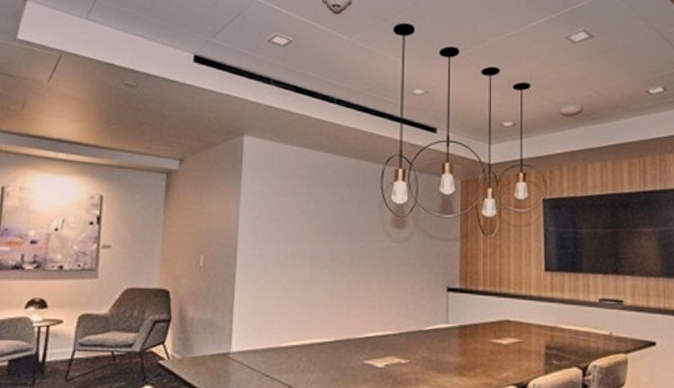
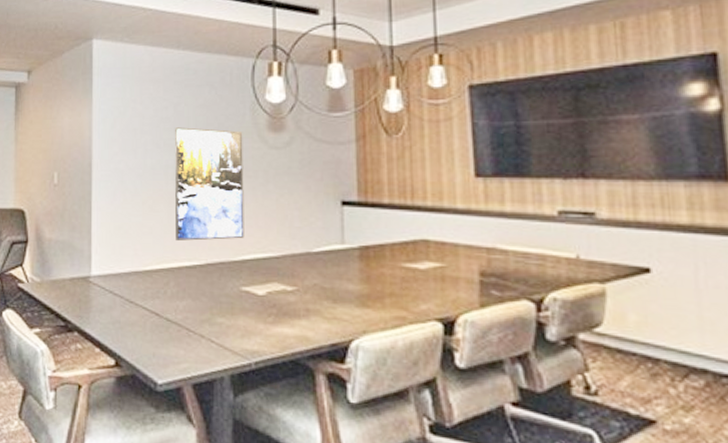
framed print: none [310,220,372,320] -> present [175,127,245,241]

